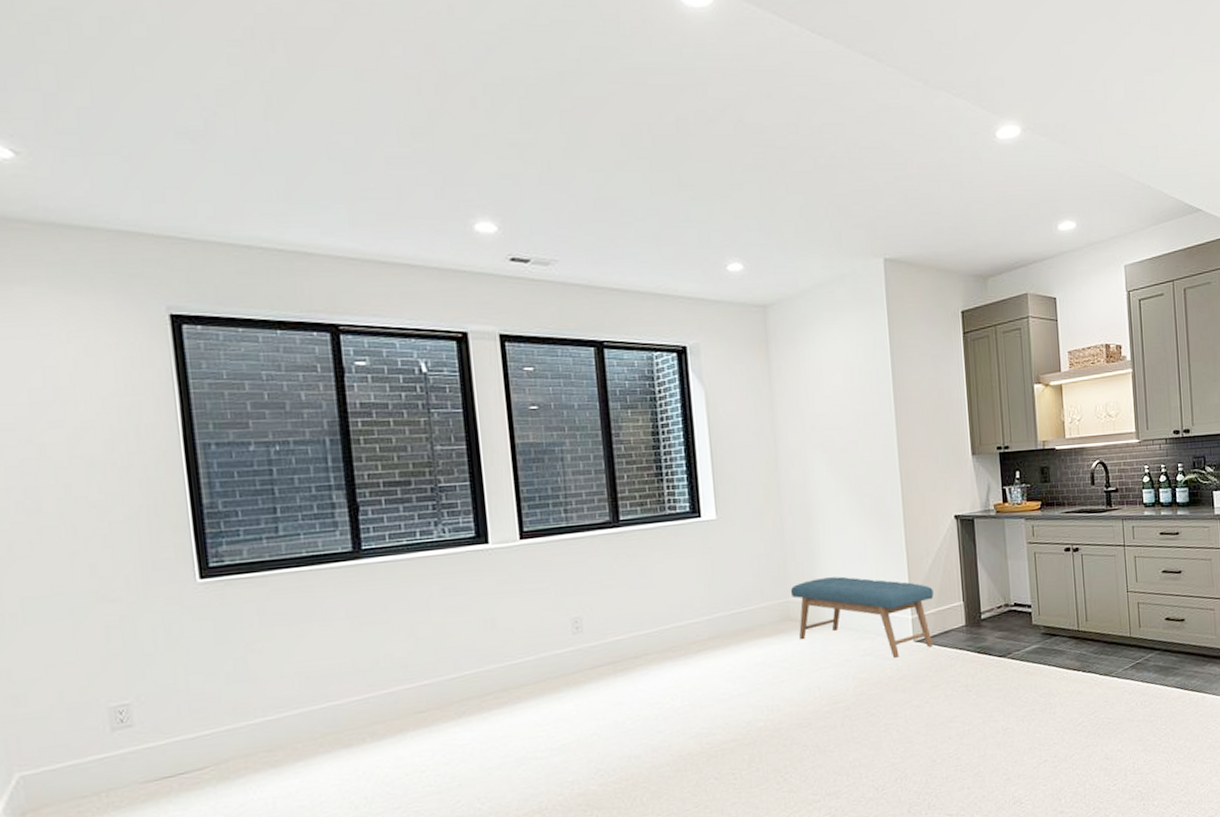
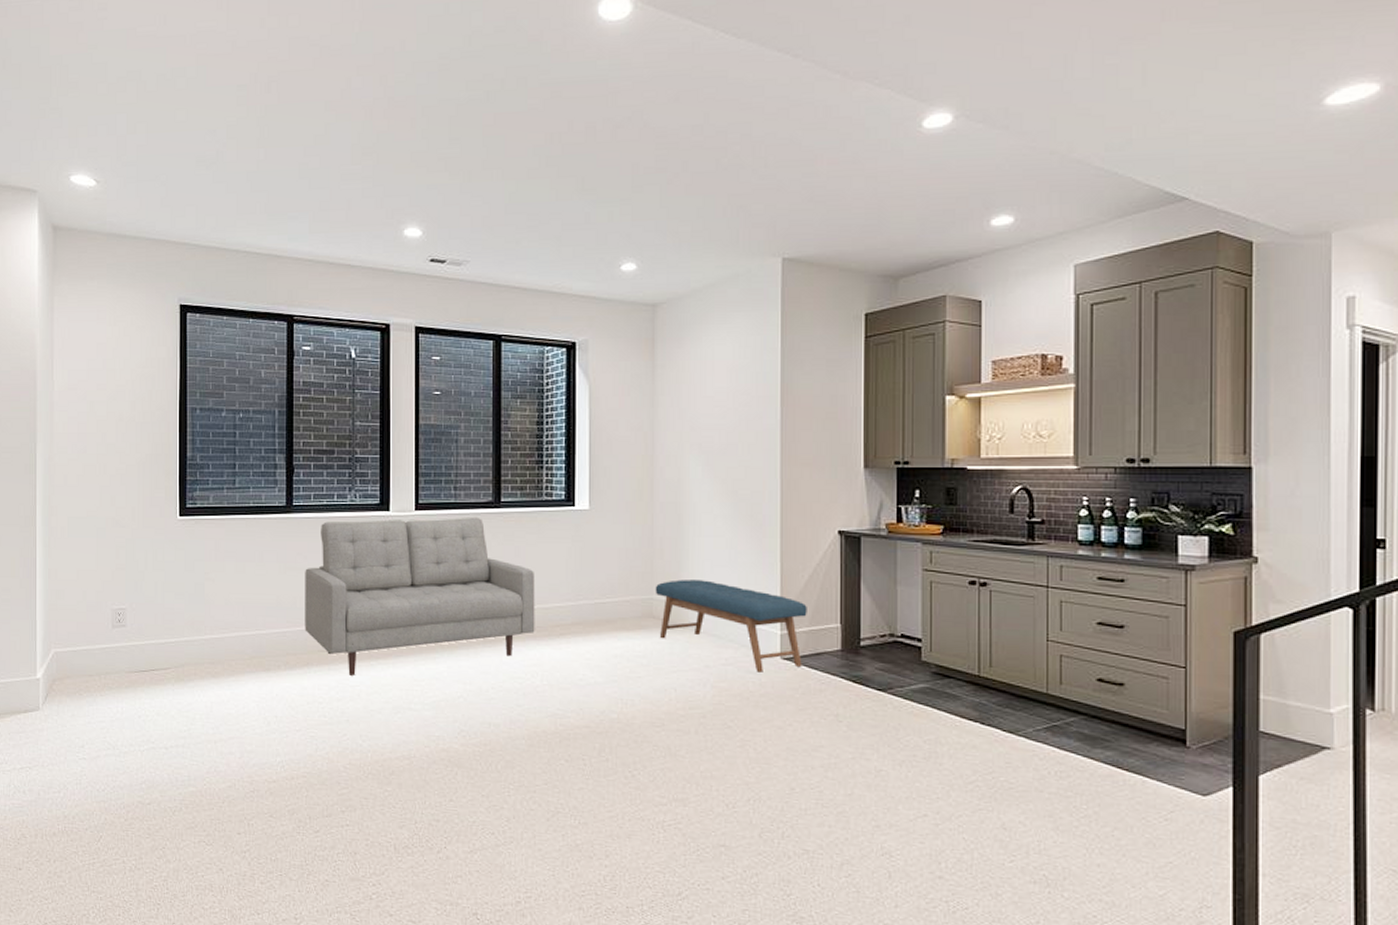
sofa: none [386,539,671,734] -> present [305,517,535,676]

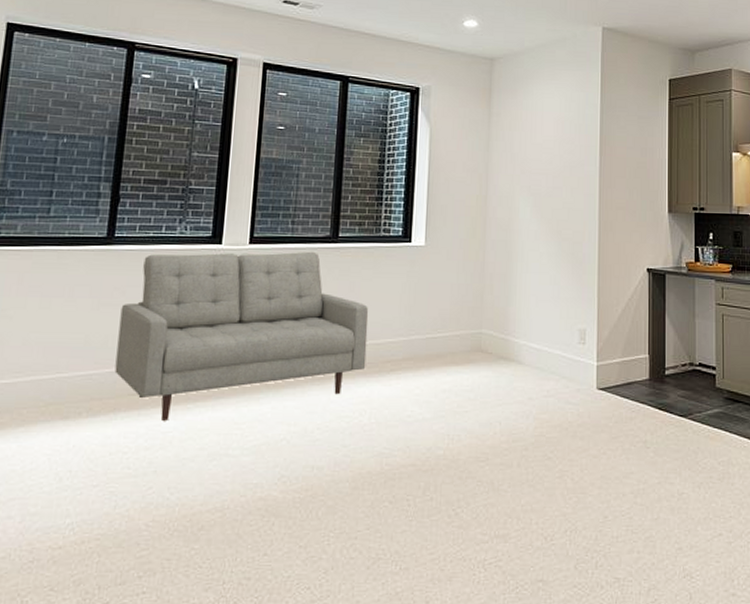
bench: present [655,580,807,672] -> none [484,314,620,403]

